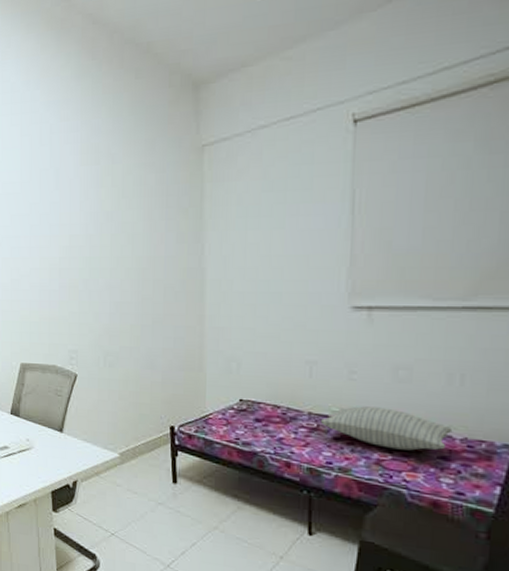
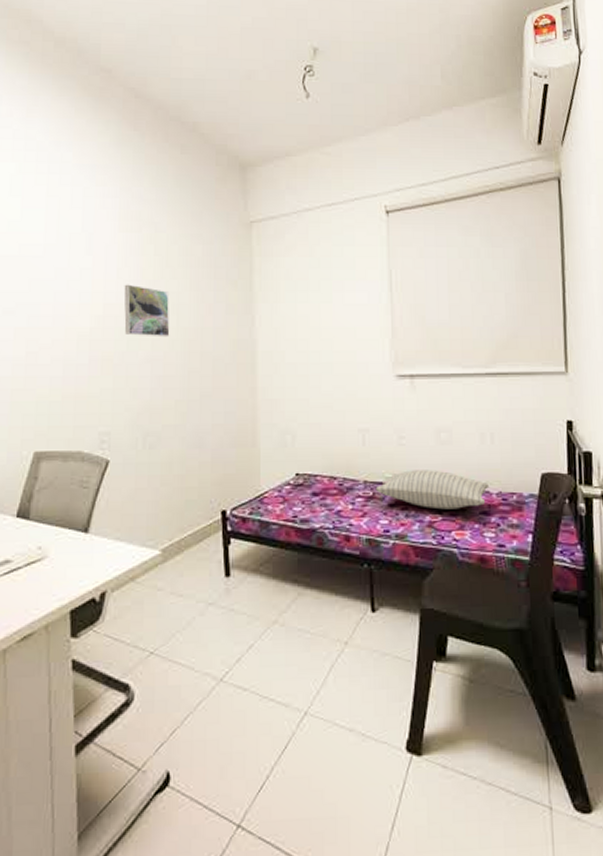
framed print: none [86,216,126,266] -> present [124,284,170,337]

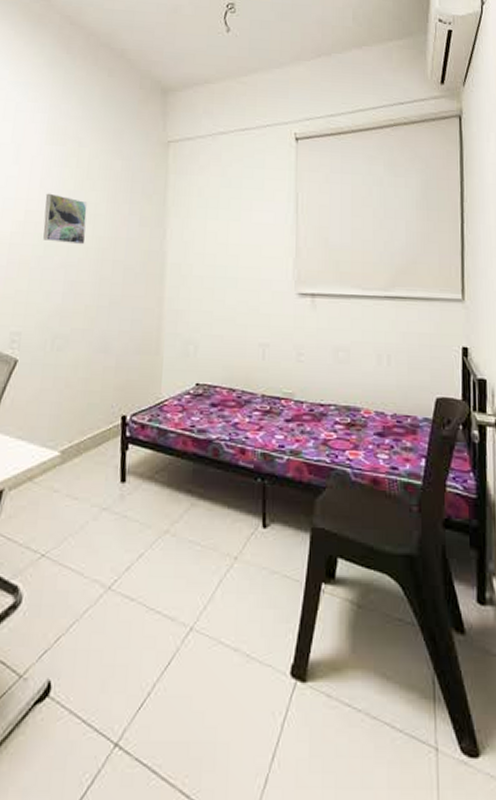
pillow: present [375,470,488,510] -> none [272,387,383,429]

